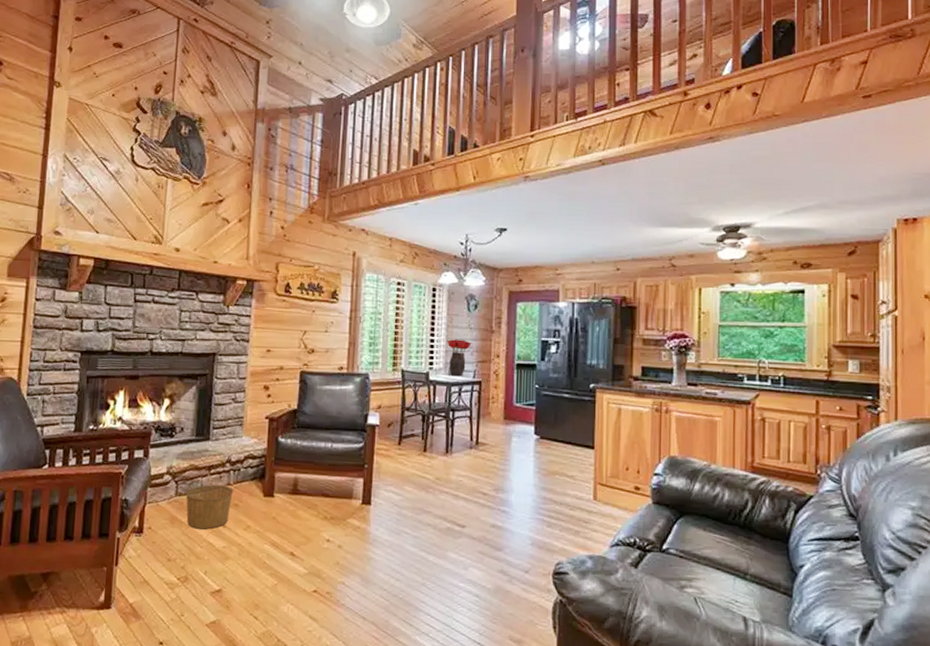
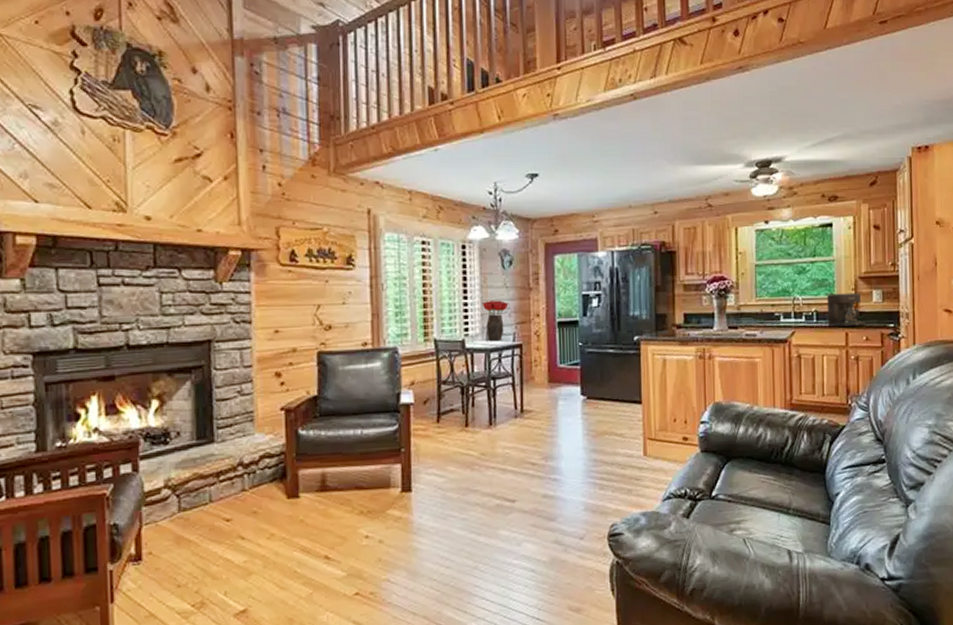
basket: present [185,484,233,530] -> none [191,492,250,546]
coffee maker: none [796,360,839,396] -> present [826,293,866,328]

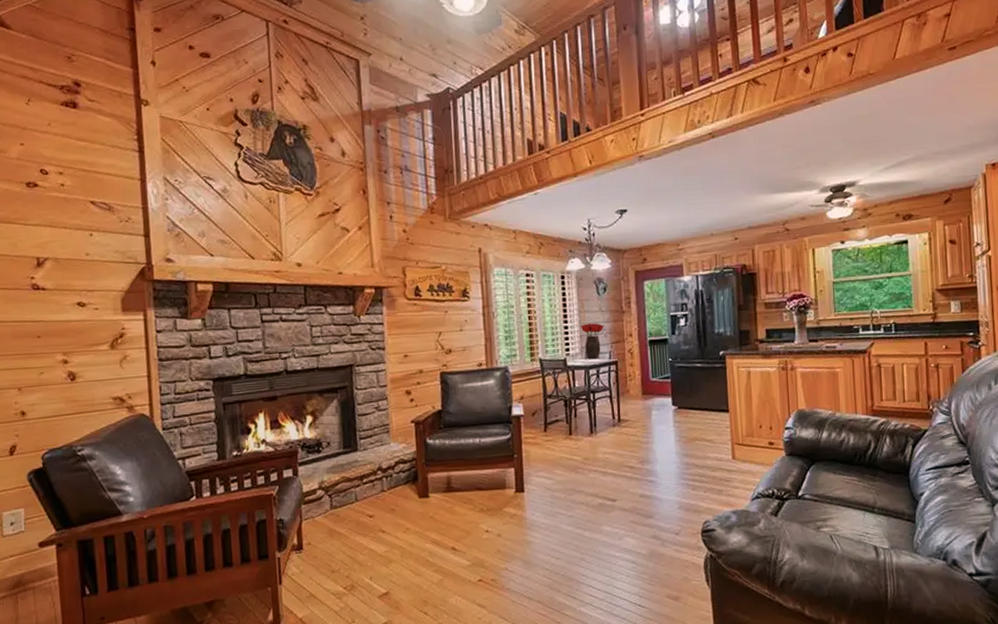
coffee maker: present [826,293,866,328] -> none [904,304,945,338]

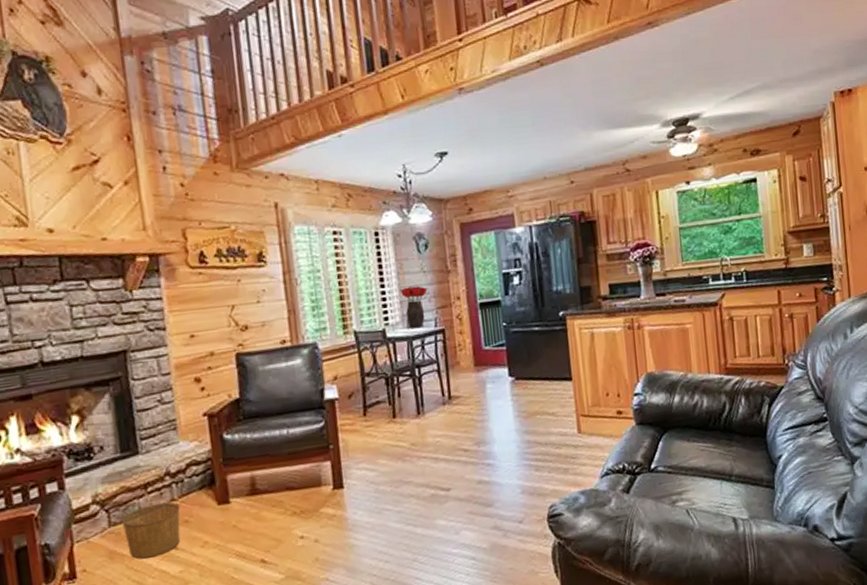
basket: none [340,492,388,538] -> present [120,502,180,559]

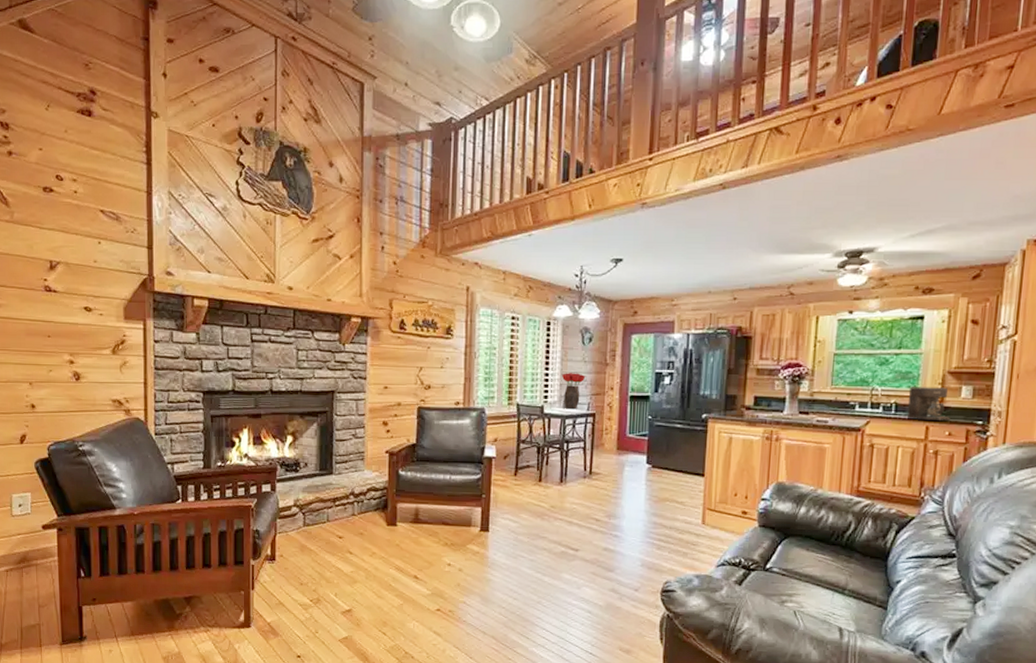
basket: present [120,502,180,559] -> none [313,515,358,556]
coffee maker: none [755,248,798,286] -> present [906,386,950,422]

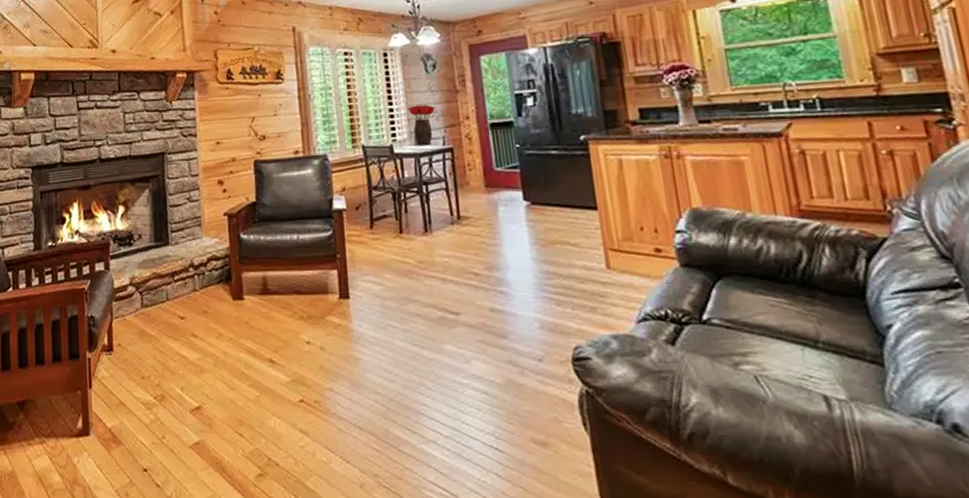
coffee maker: present [906,386,950,422] -> none [831,72,897,116]

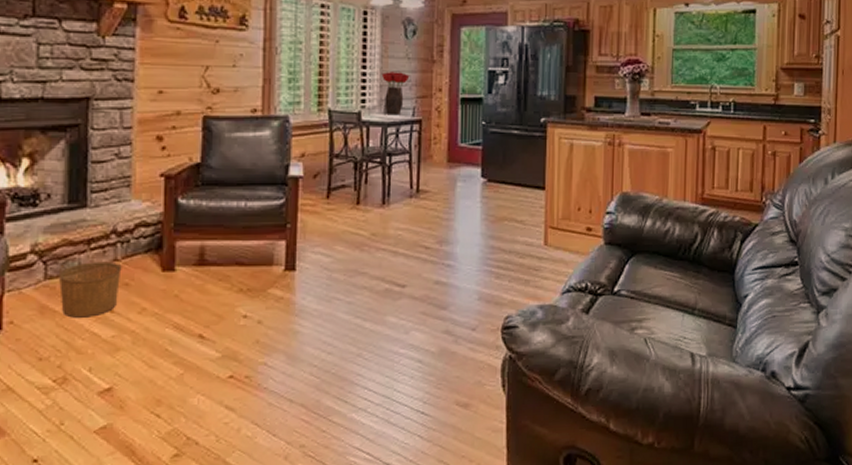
basket: none [151,291,200,342] -> present [58,261,122,318]

